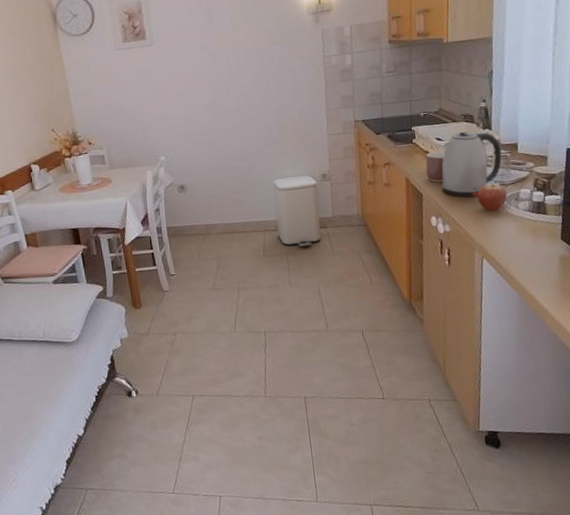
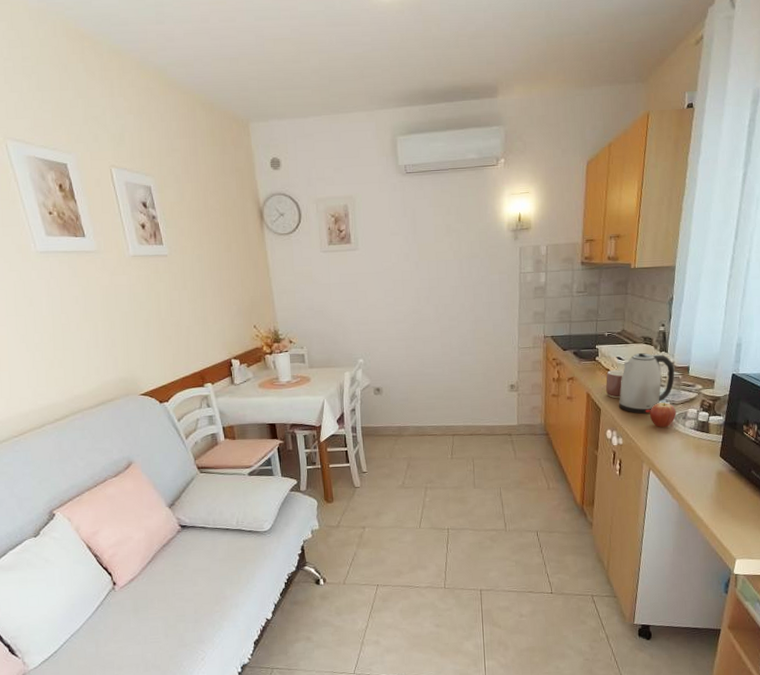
pedal bin: present [273,175,321,247] -> none [464,384,506,452]

